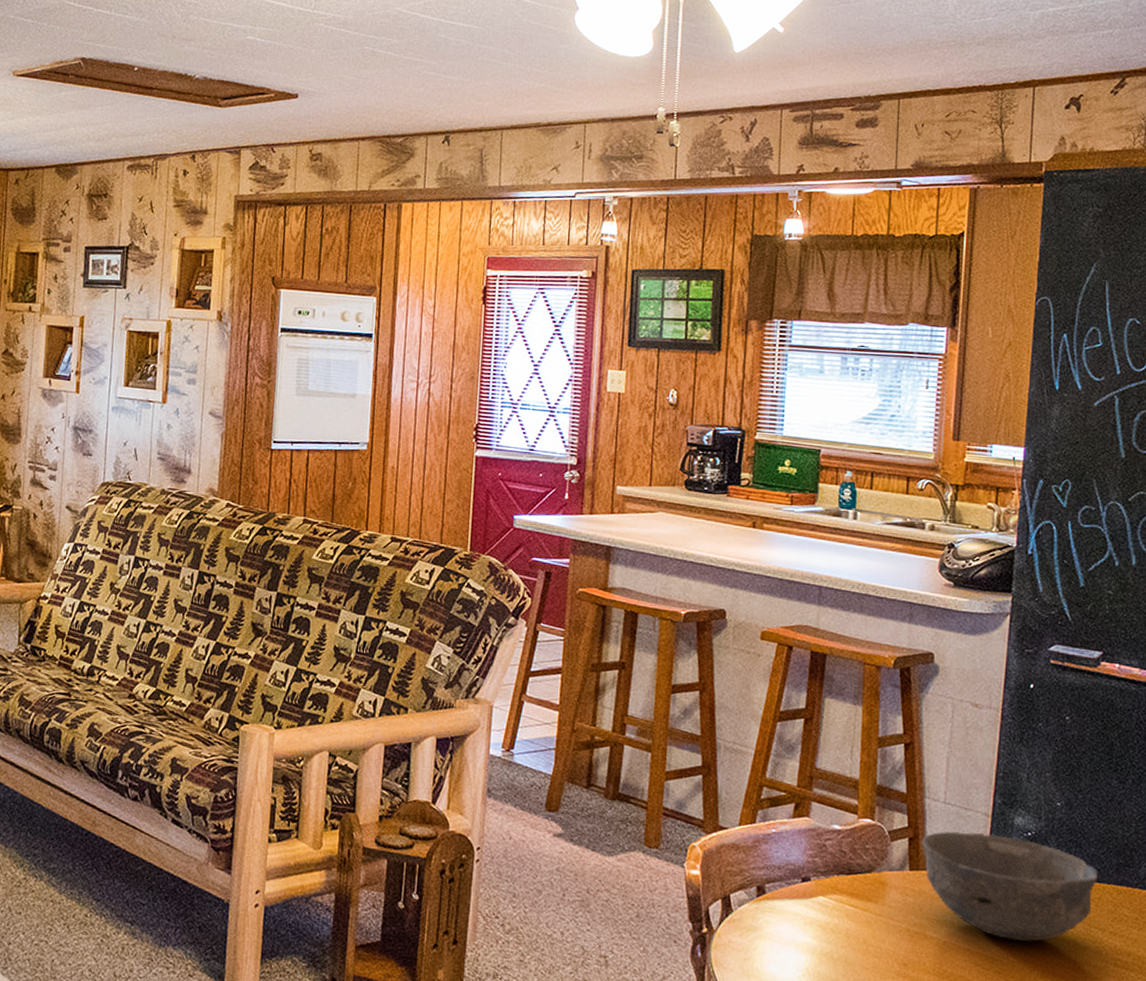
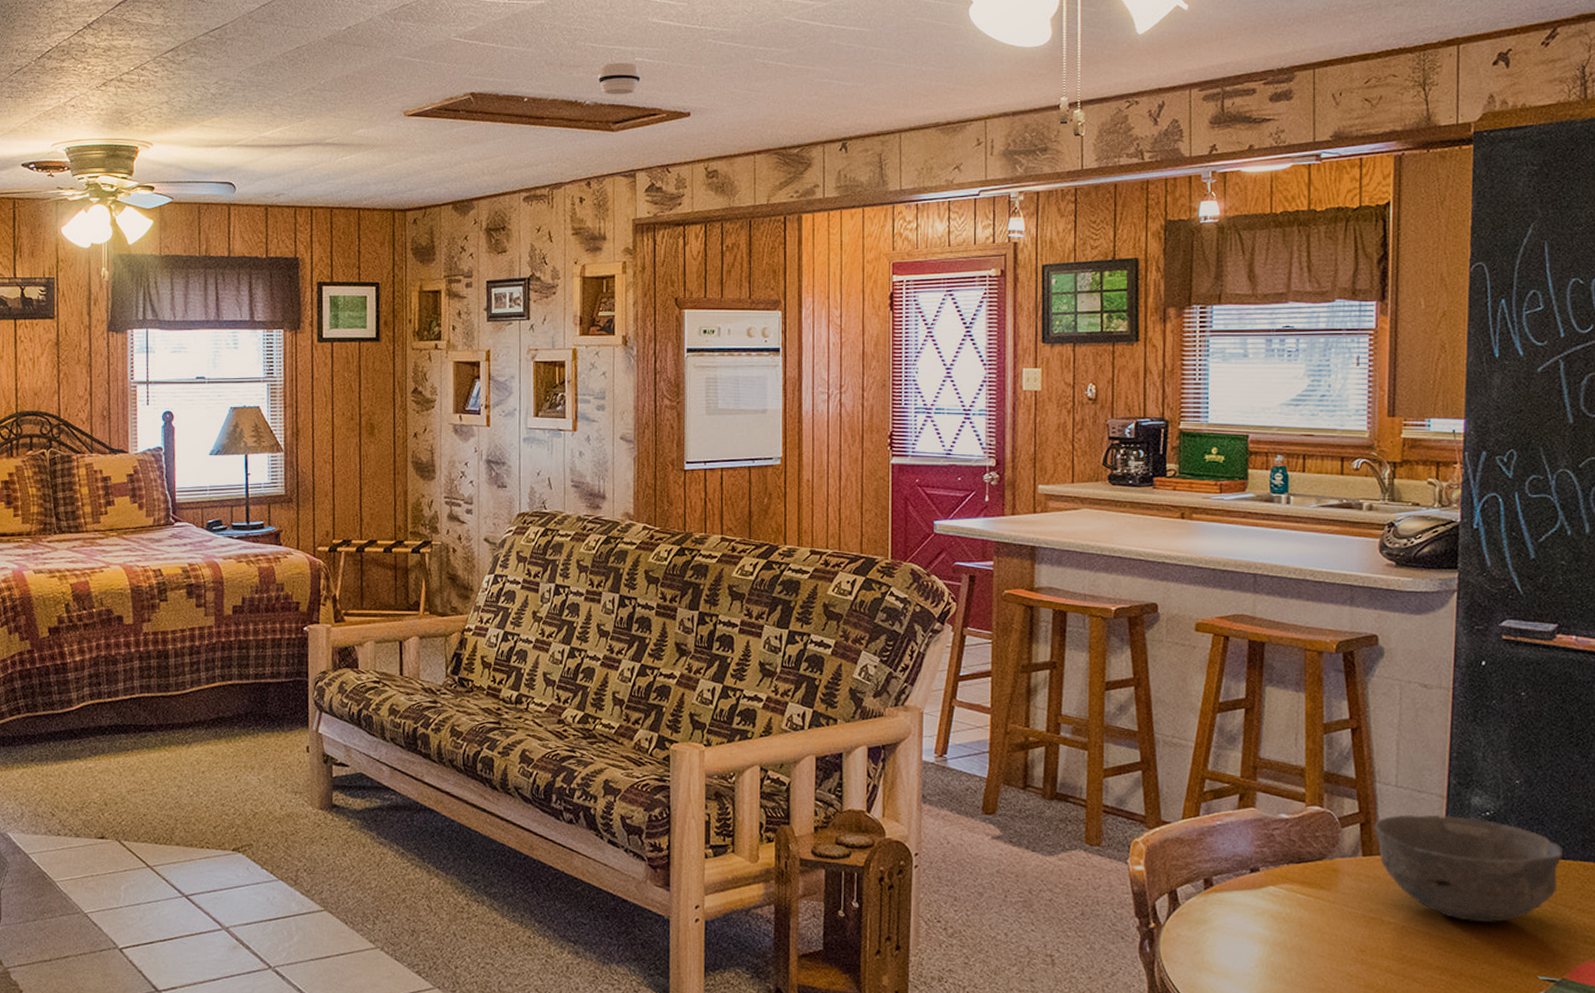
smoke detector: none [208,39,252,72] -> present [597,63,641,95]

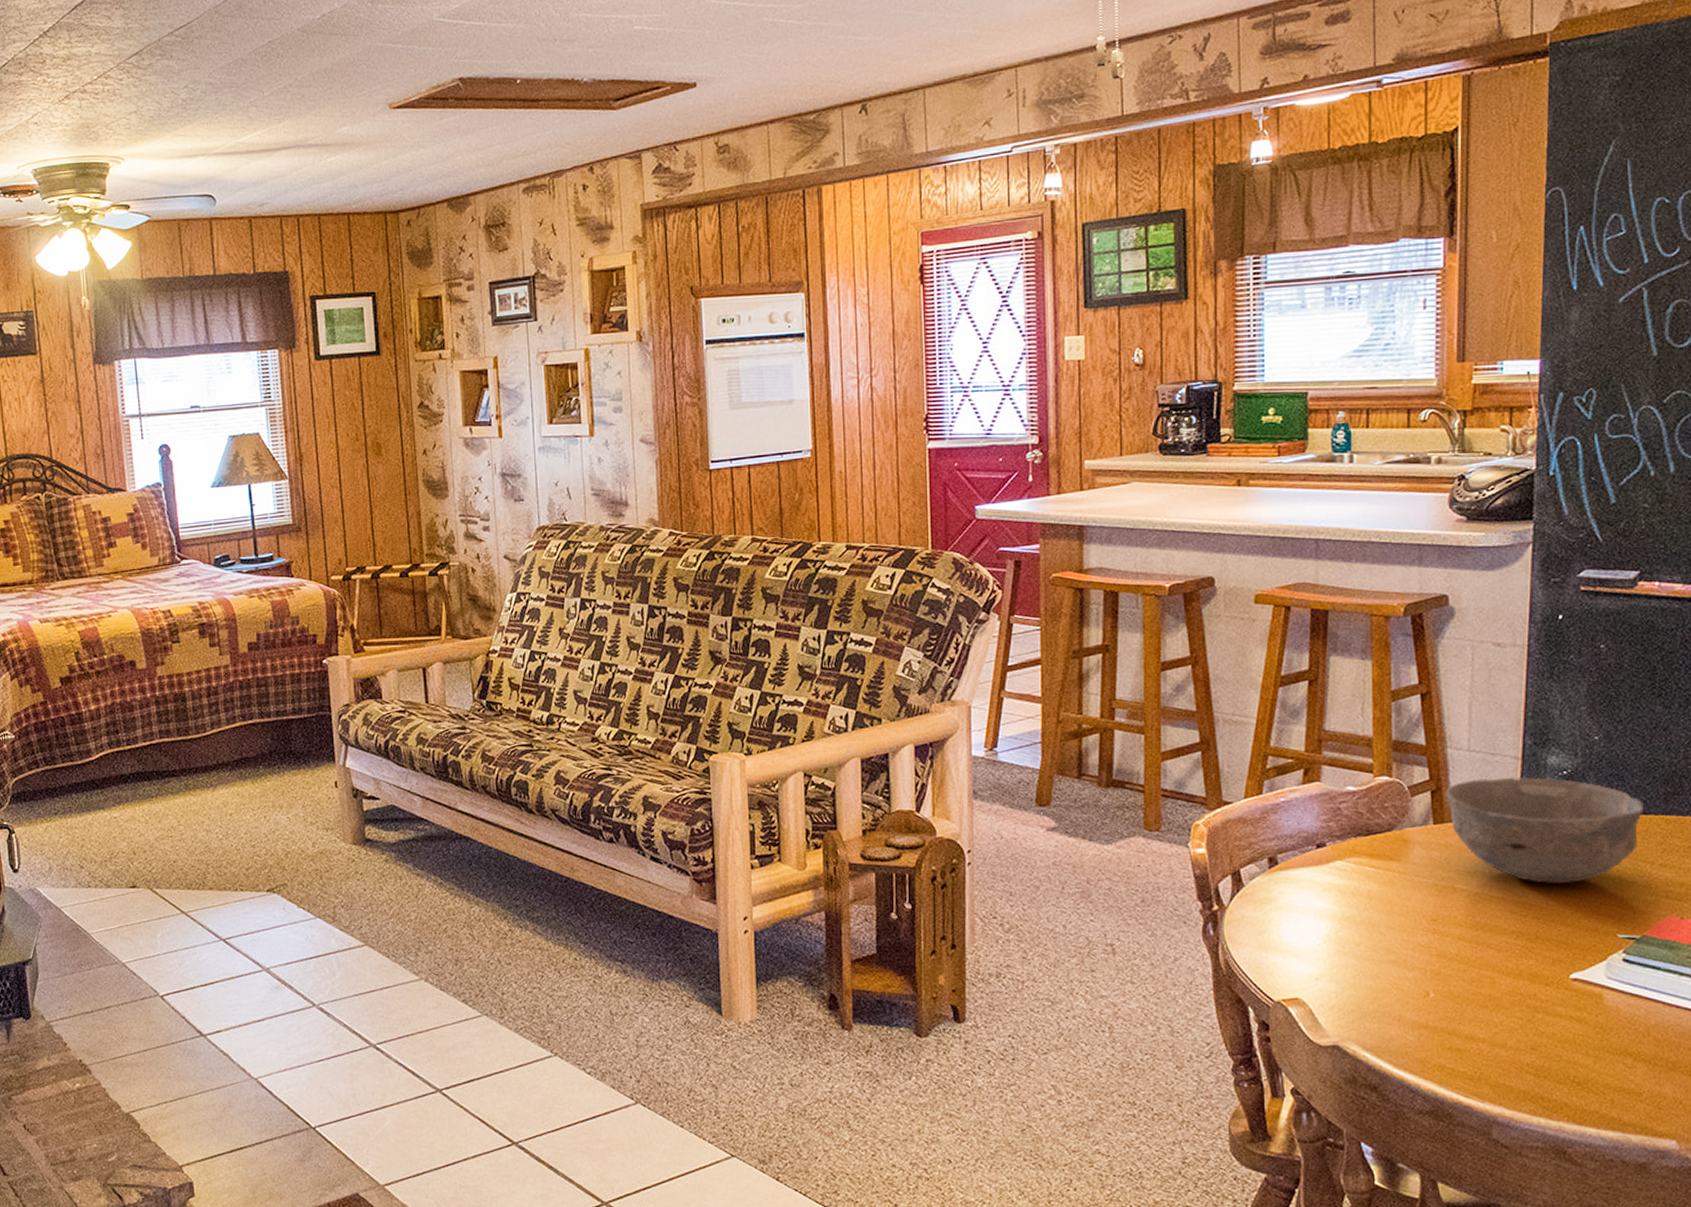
smoke detector: present [597,63,641,95] -> none [594,32,641,70]

